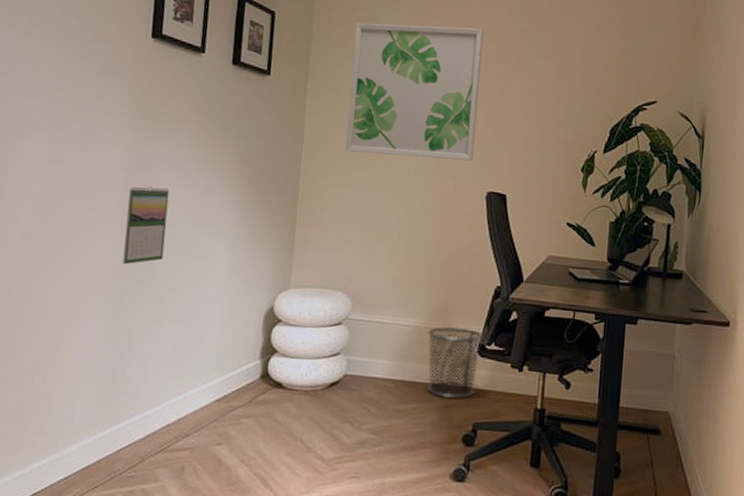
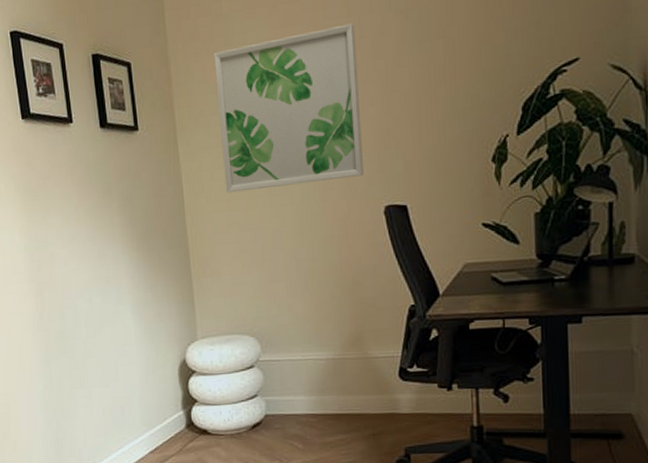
calendar: present [122,186,170,265] -> none [34,263,77,340]
waste bin: present [427,327,483,399] -> none [343,353,403,426]

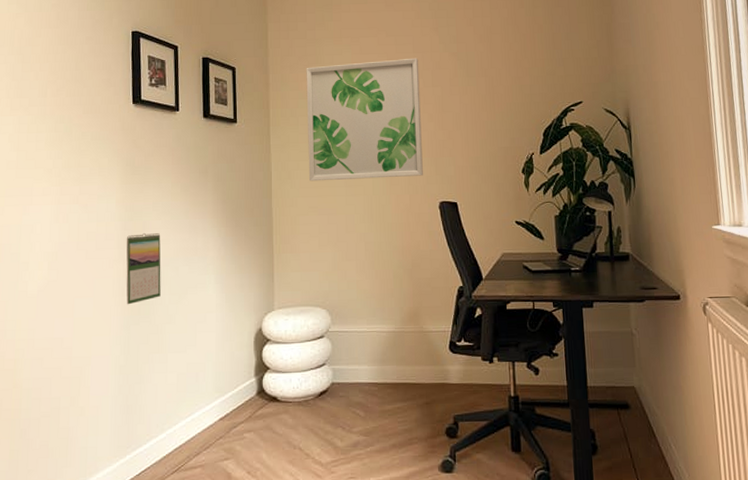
calendar: none [34,263,77,340] -> present [126,232,161,305]

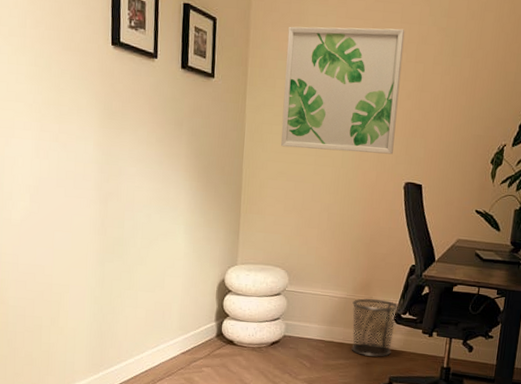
calendar: present [126,232,161,305] -> none [102,177,135,244]
waste bin: none [402,328,453,395] -> present [351,298,399,357]

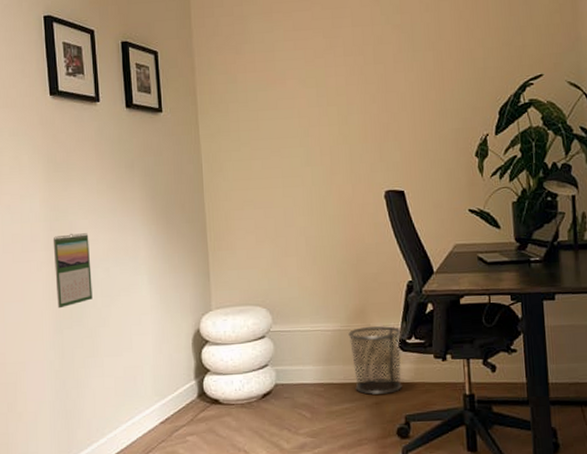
calendar: none [102,177,135,244] -> present [53,233,93,309]
wall art: present [281,26,405,155] -> none [234,32,366,173]

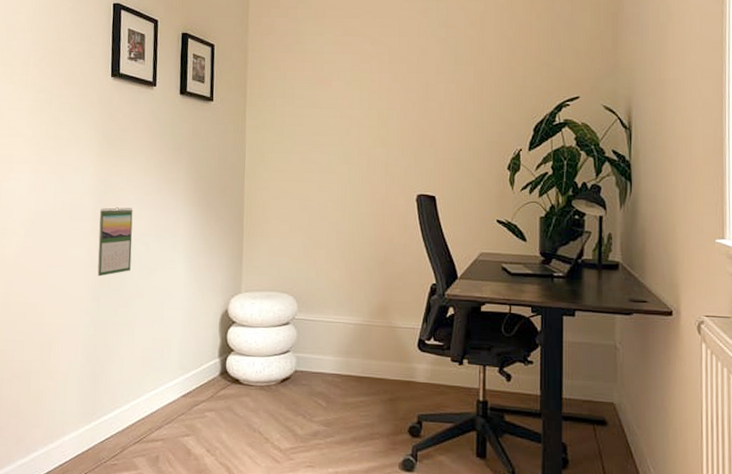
waste bin: present [348,325,402,395] -> none [369,324,422,392]

